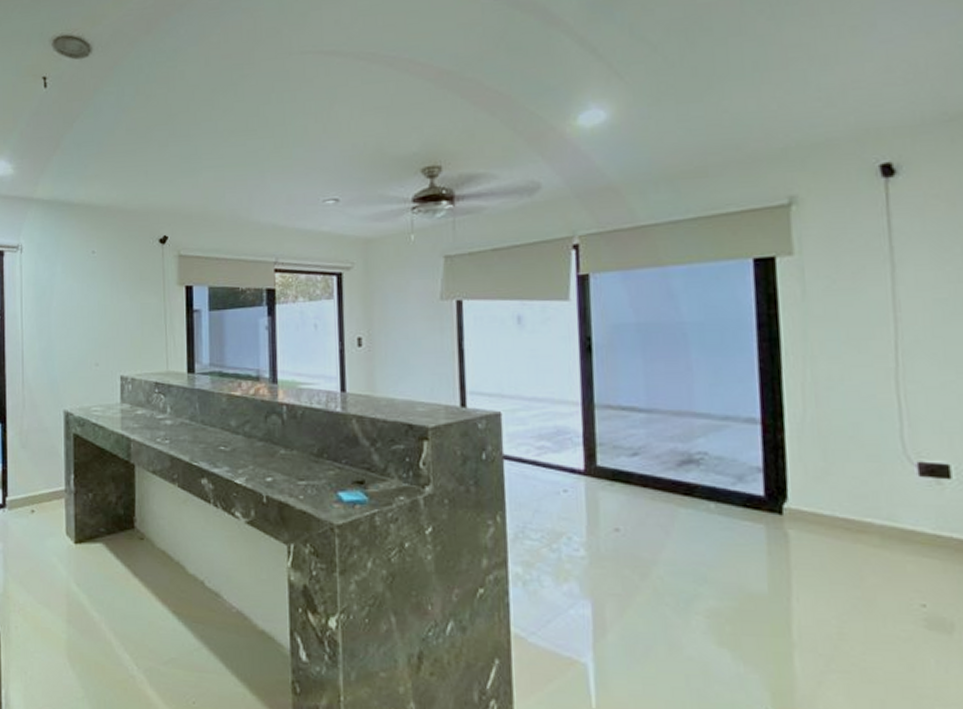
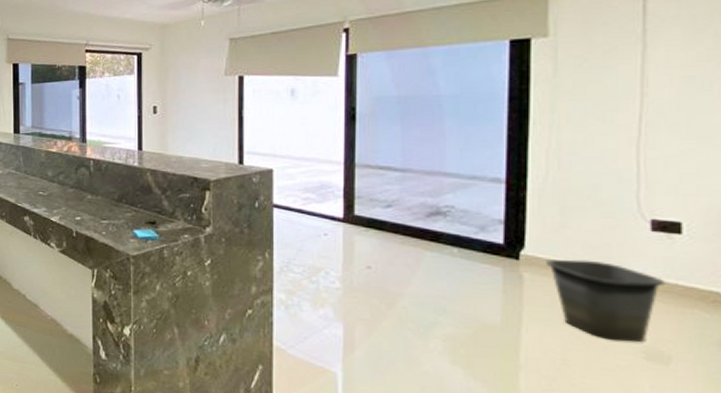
waste bin: none [812,512,939,608] -> present [546,259,665,342]

